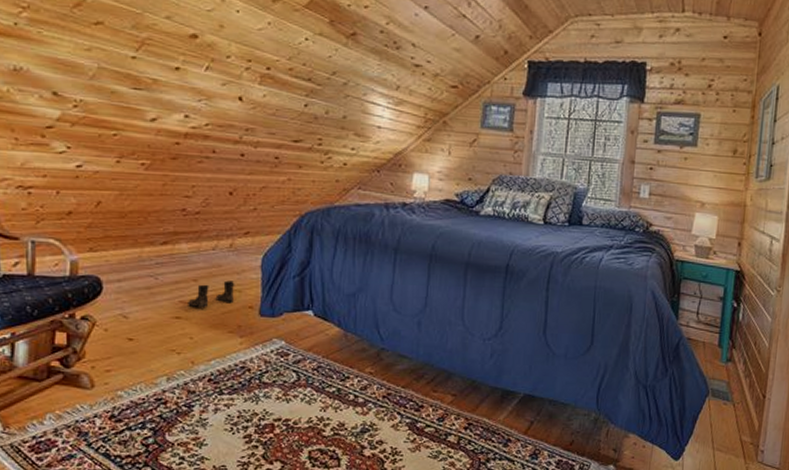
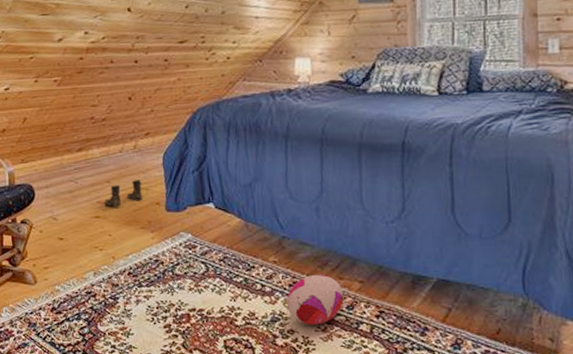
plush toy: none [378,386,437,436] -> present [286,274,344,325]

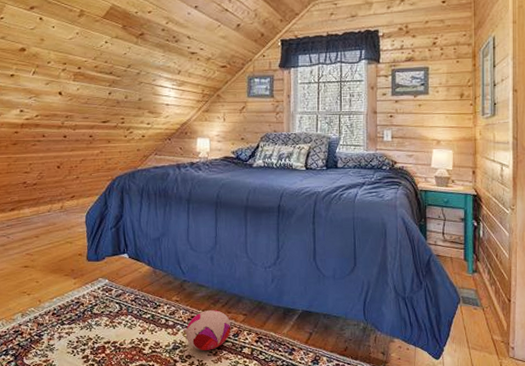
boots: present [104,179,142,207] -> none [33,235,67,258]

